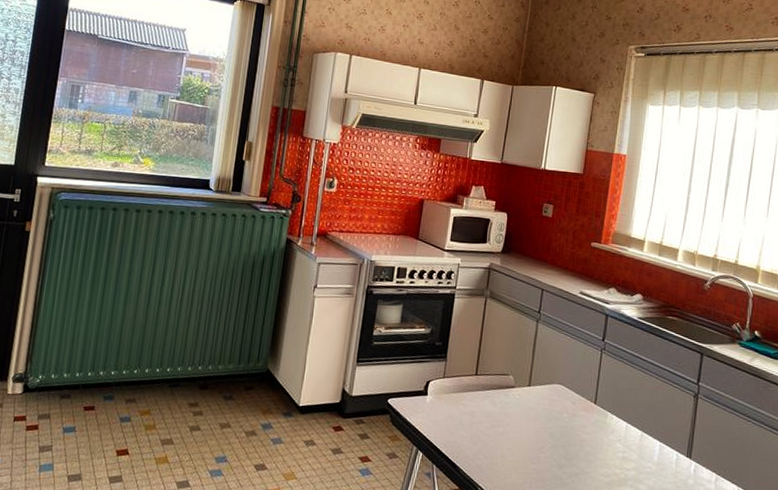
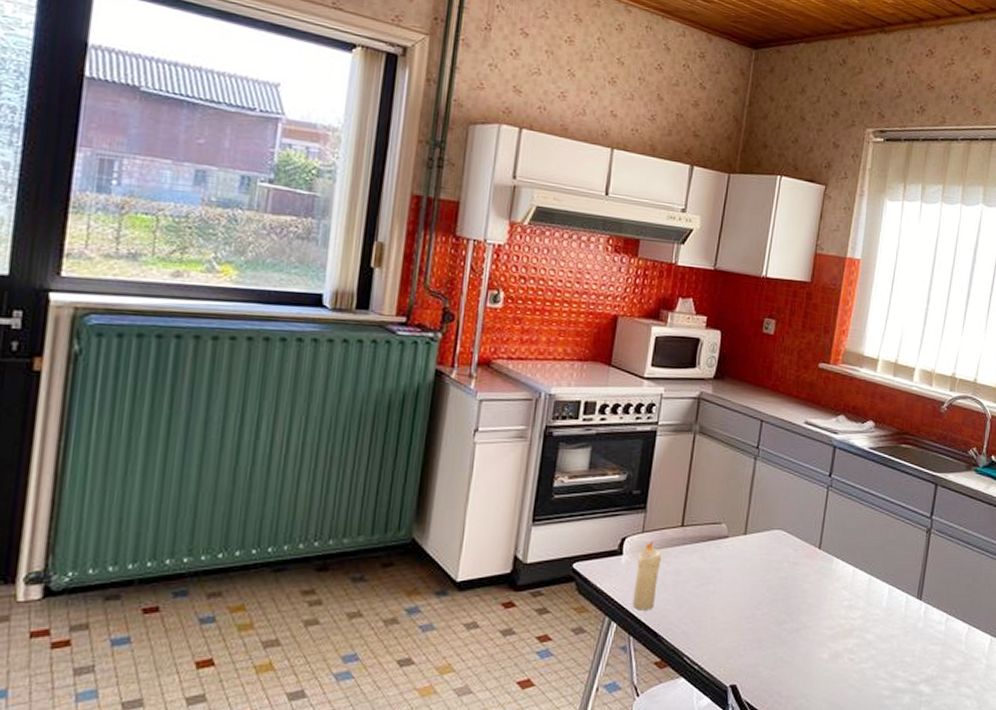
candle: none [435,385,459,444] -> present [632,540,661,610]

